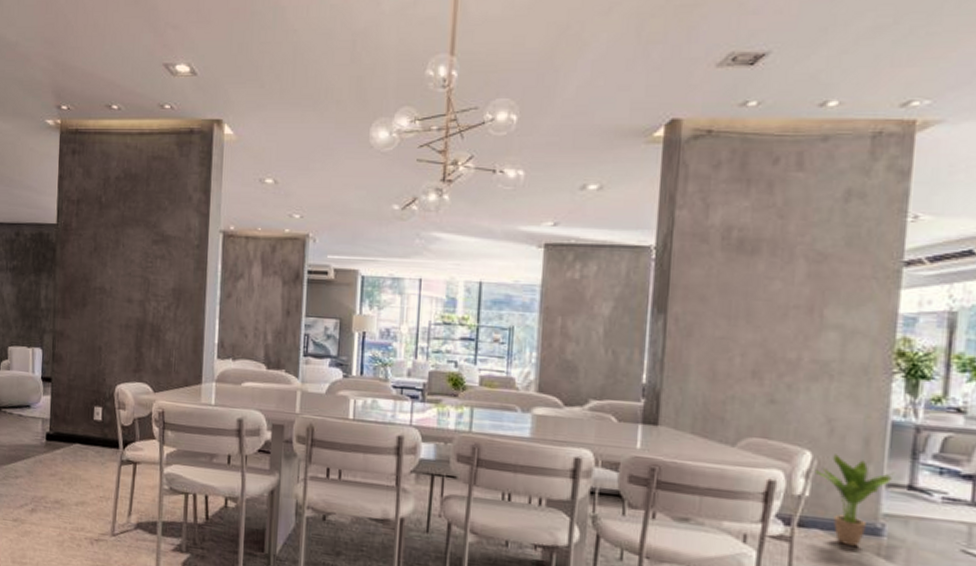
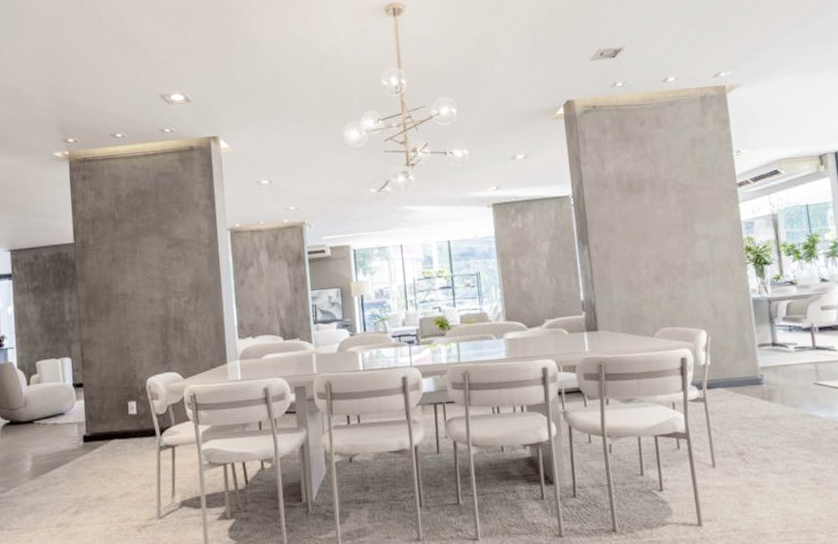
potted plant: present [812,454,894,546] -> none [708,329,761,396]

